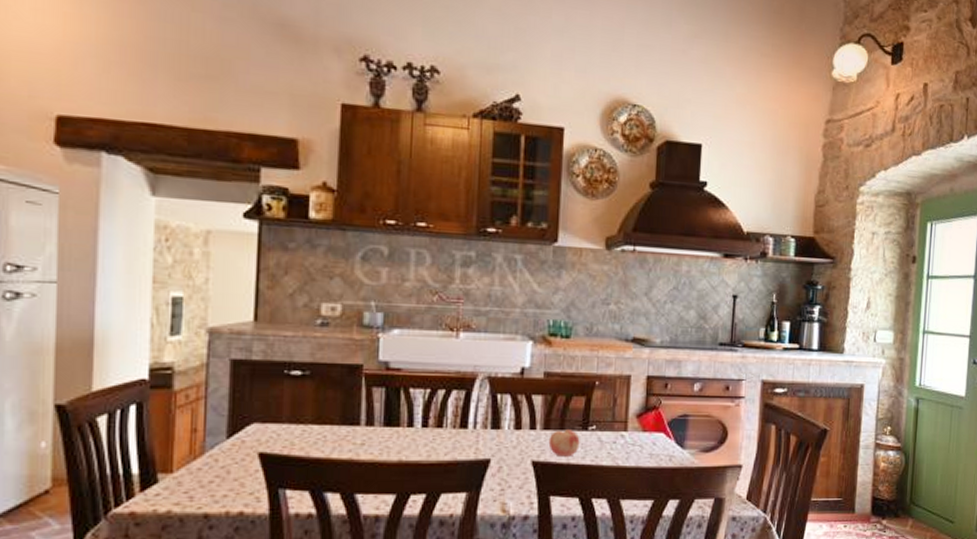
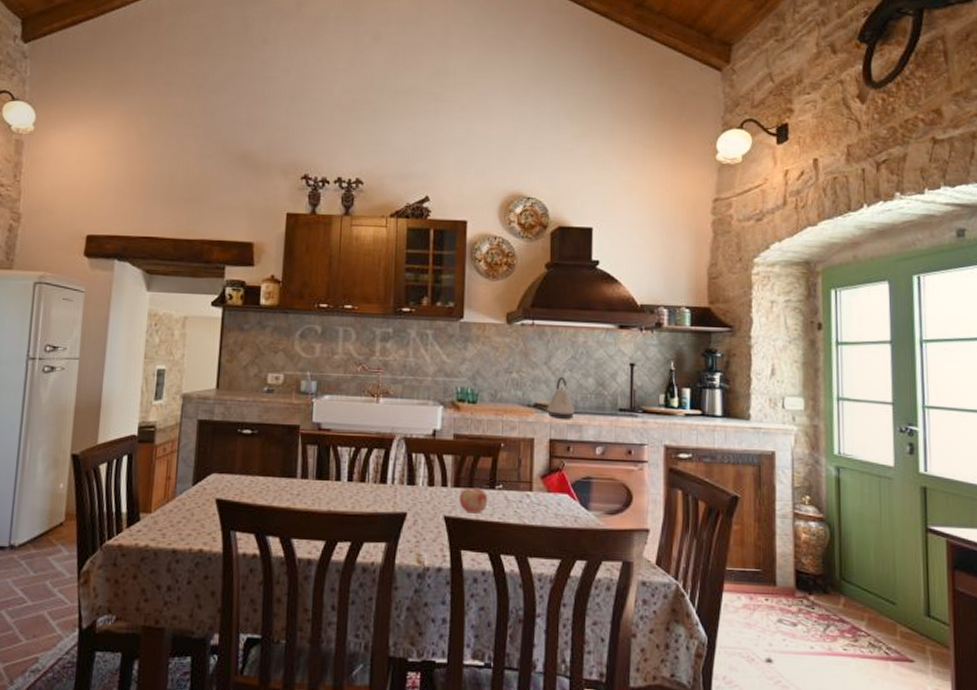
kettle: none [646,308,674,355] -> present [547,376,575,420]

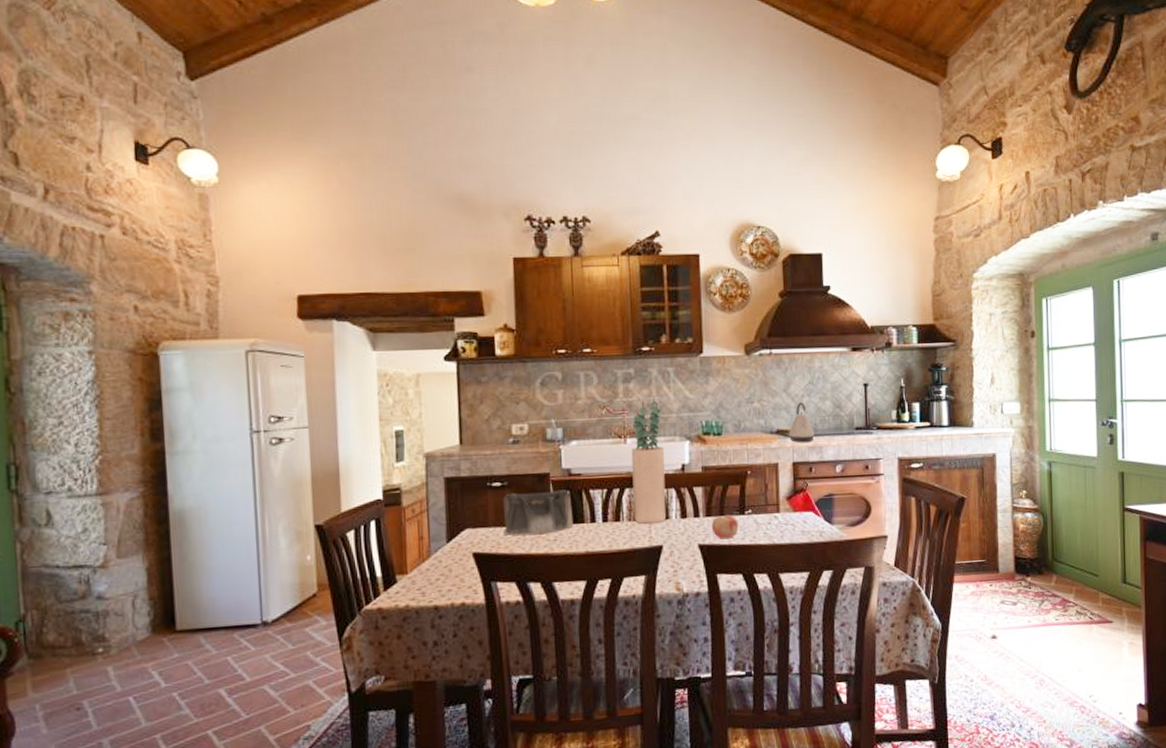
saddlebag: none [247,441,319,488] -> present [502,489,573,536]
vase: none [380,358,417,489] -> present [631,396,667,525]

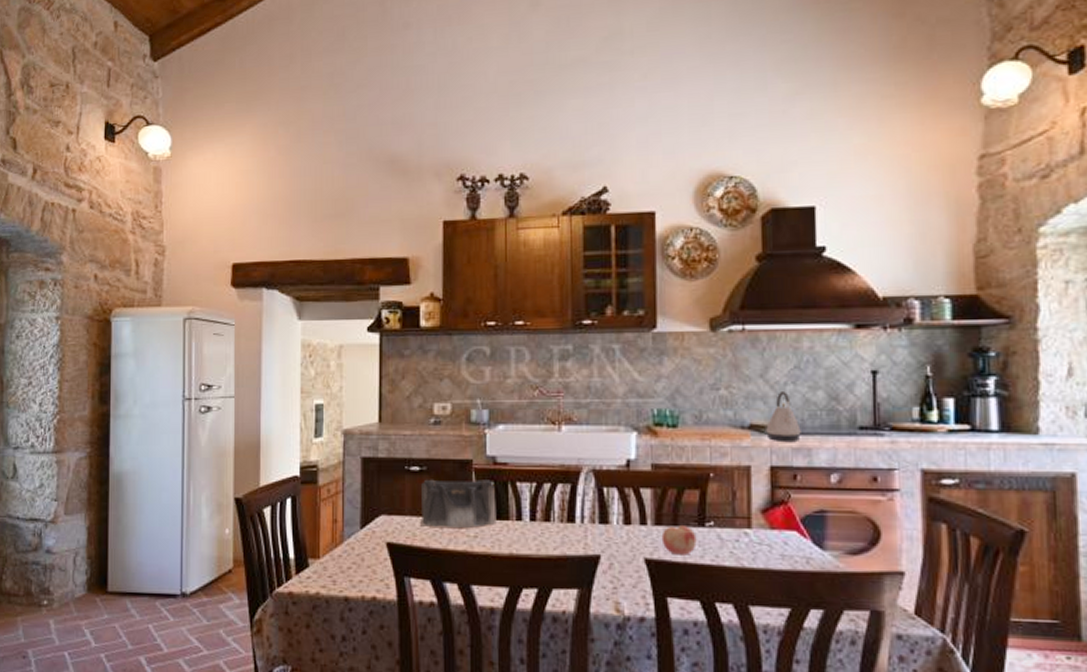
vase: present [631,396,667,525] -> none [566,377,606,529]

